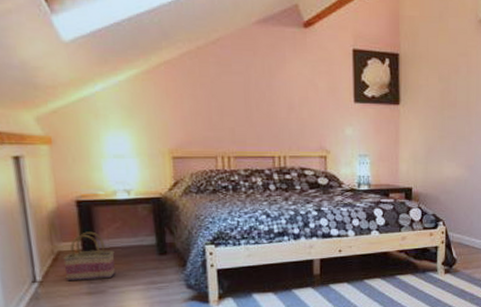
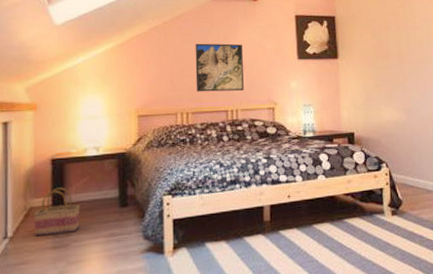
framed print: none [235,76,293,135] -> present [195,43,244,92]

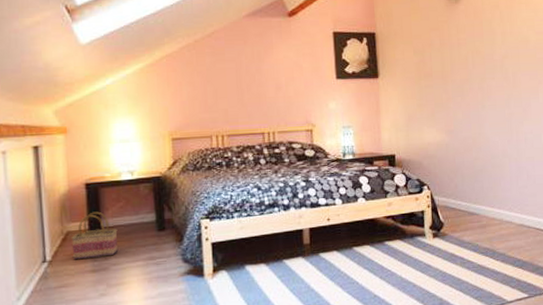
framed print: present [195,43,244,92] -> none [228,62,280,114]

